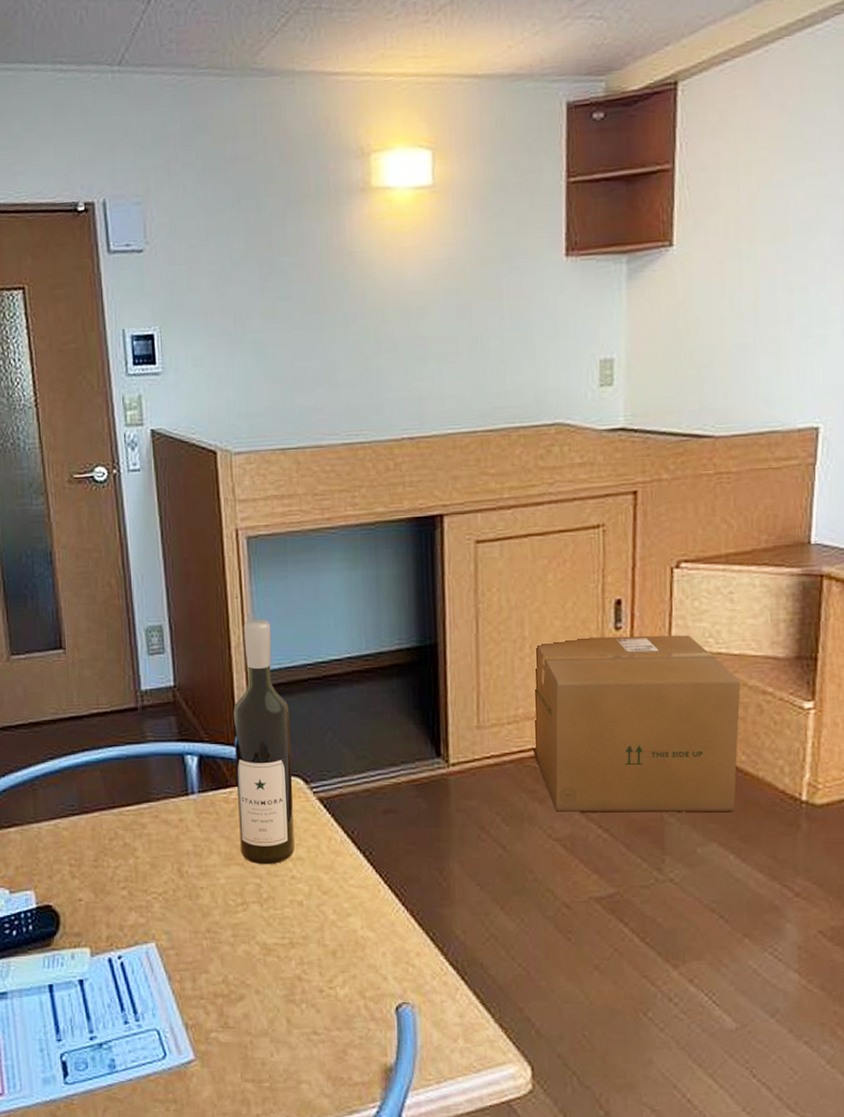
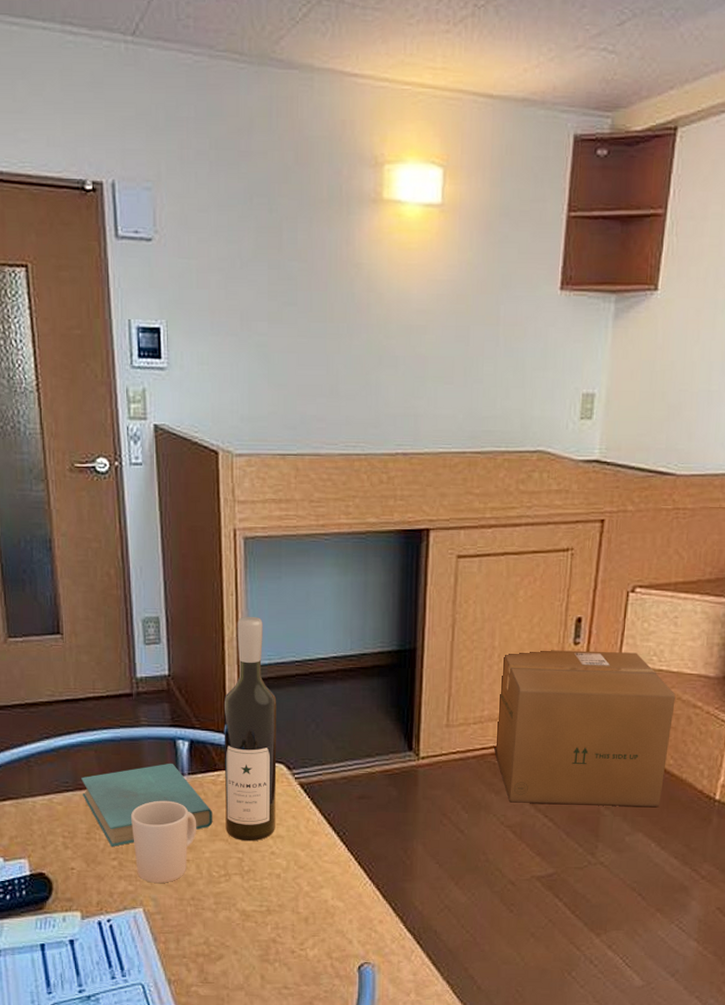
book: none [87,780,227,876] -> present [81,763,213,848]
mug: none [140,822,210,914] -> present [131,800,197,883]

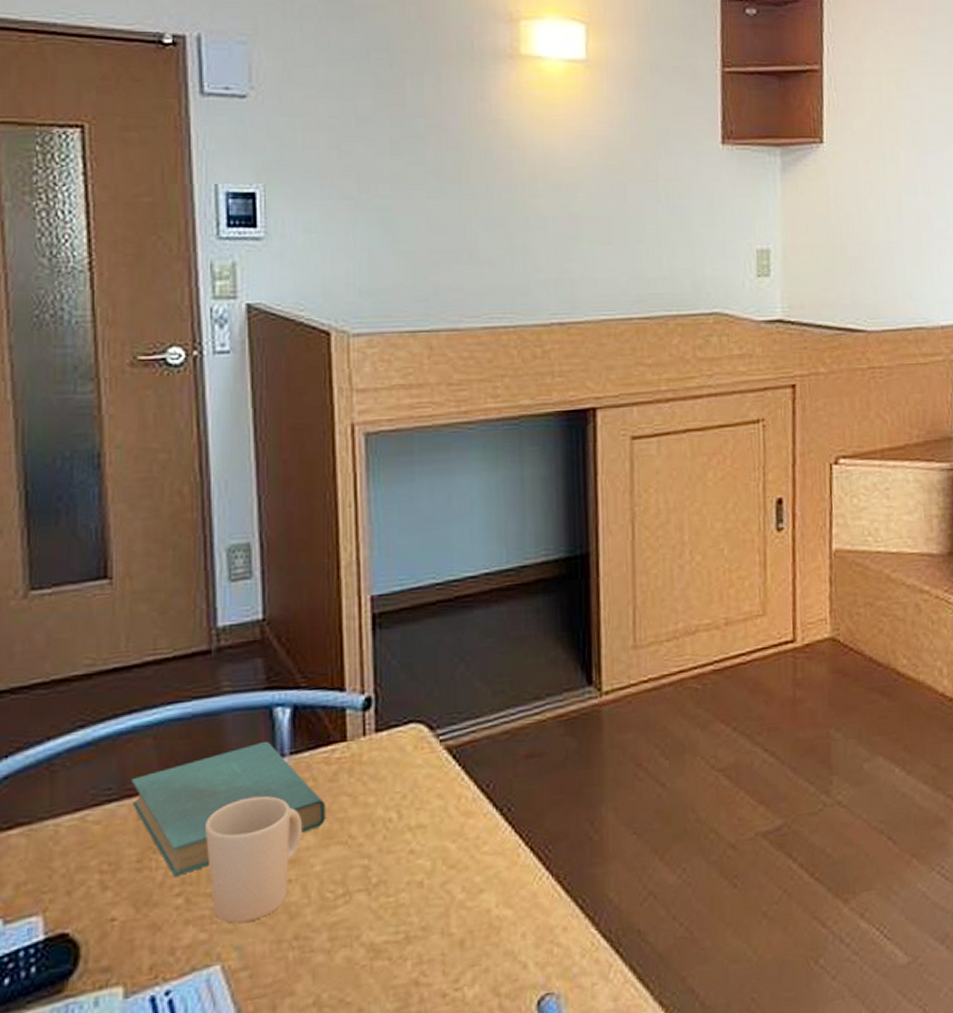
bottle: present [223,616,277,842] -> none [340,531,415,841]
box: present [493,650,676,808] -> none [693,534,900,738]

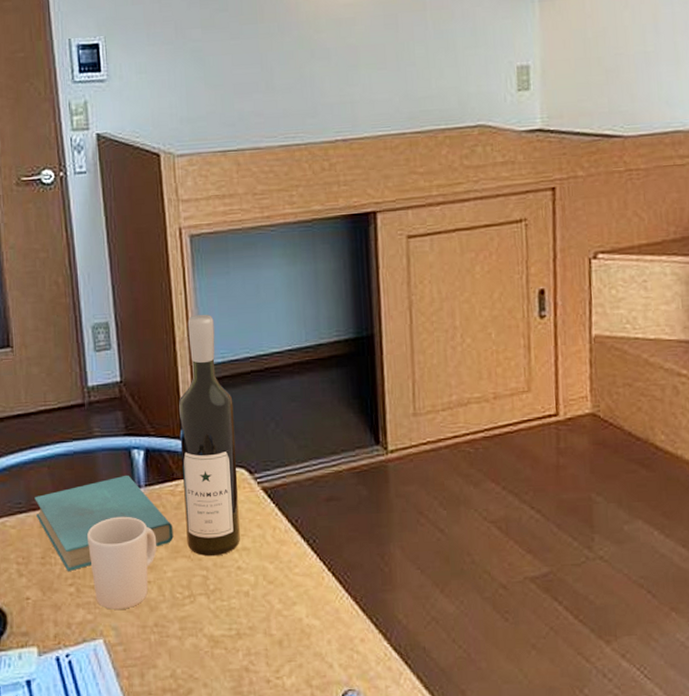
bottle: none [340,531,415,841] -> present [178,314,240,557]

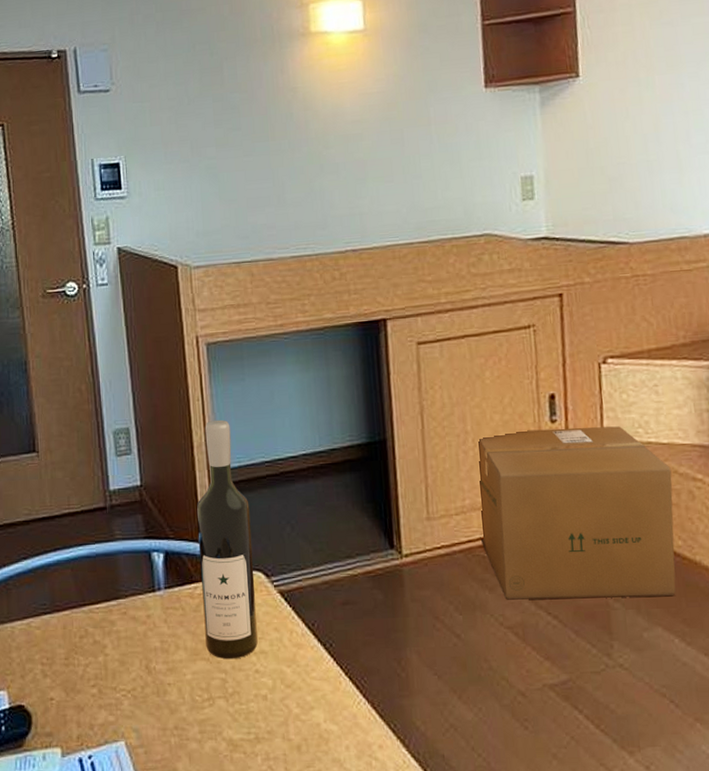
book: present [34,475,174,572] -> none [58,577,193,673]
mug: present [87,516,157,610] -> none [109,618,177,712]
box: none [466,322,658,495] -> present [478,426,676,600]

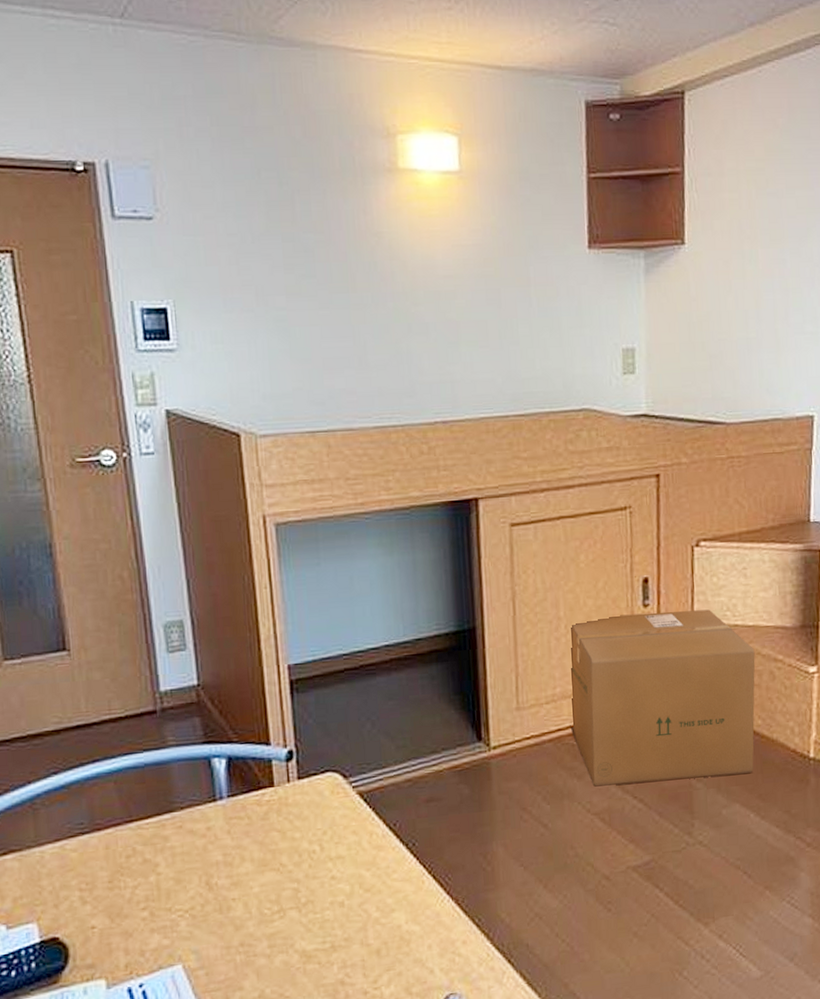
bottle: present [196,419,258,660] -> none [264,609,334,868]

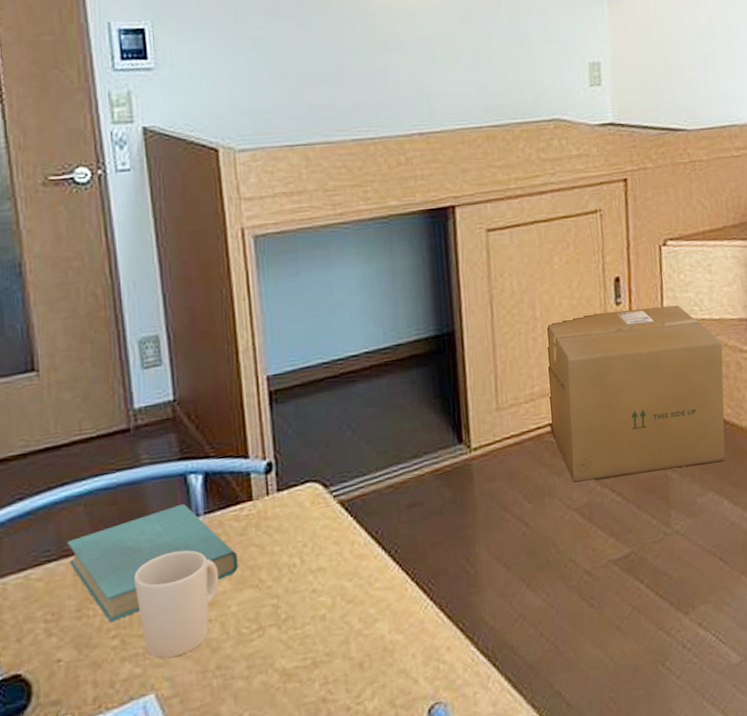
book: none [99,786,260,895] -> present [67,503,238,623]
mug: none [162,830,242,932] -> present [134,550,219,659]

